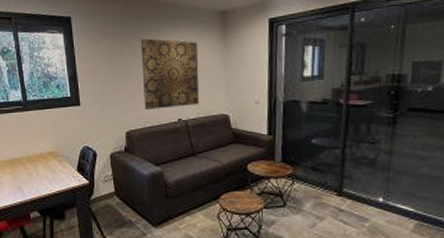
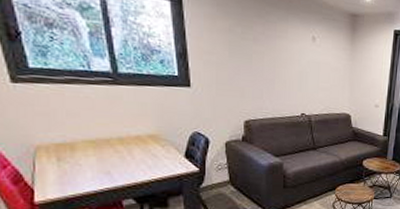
wall art: present [141,38,200,109] -> none [265,25,327,102]

